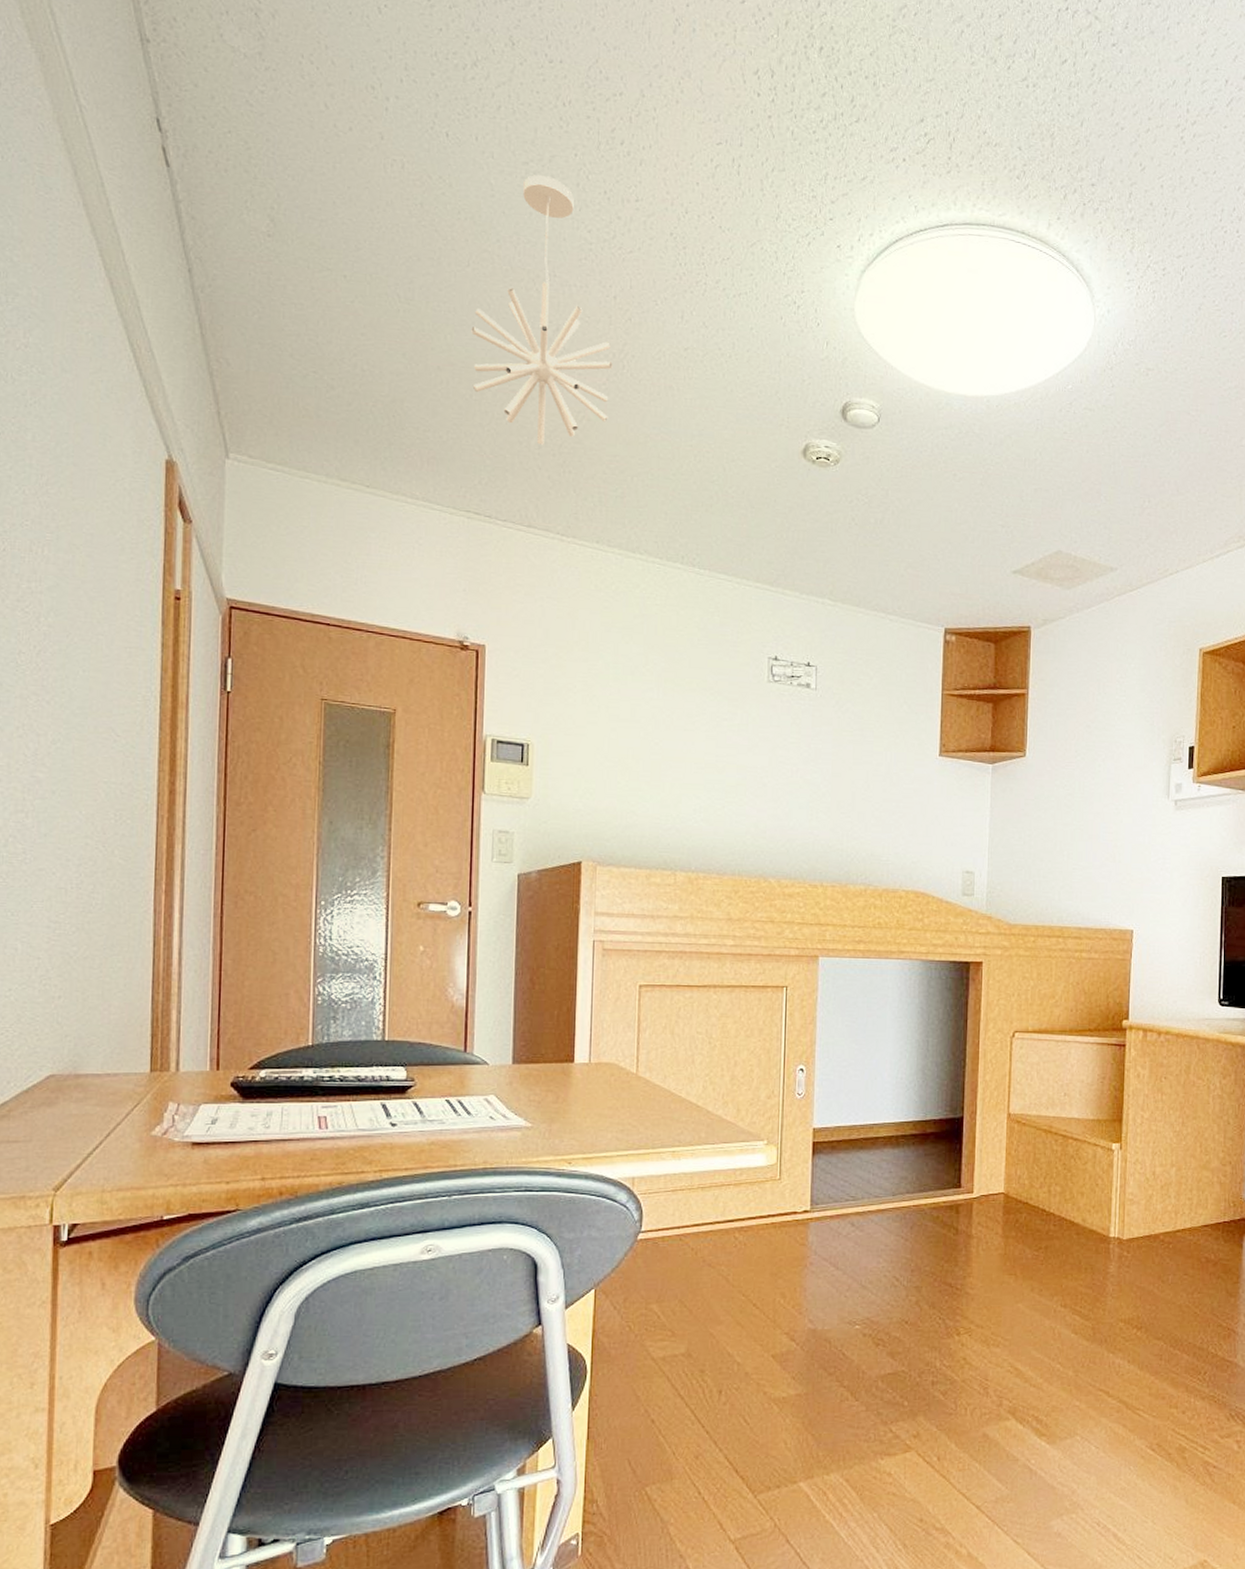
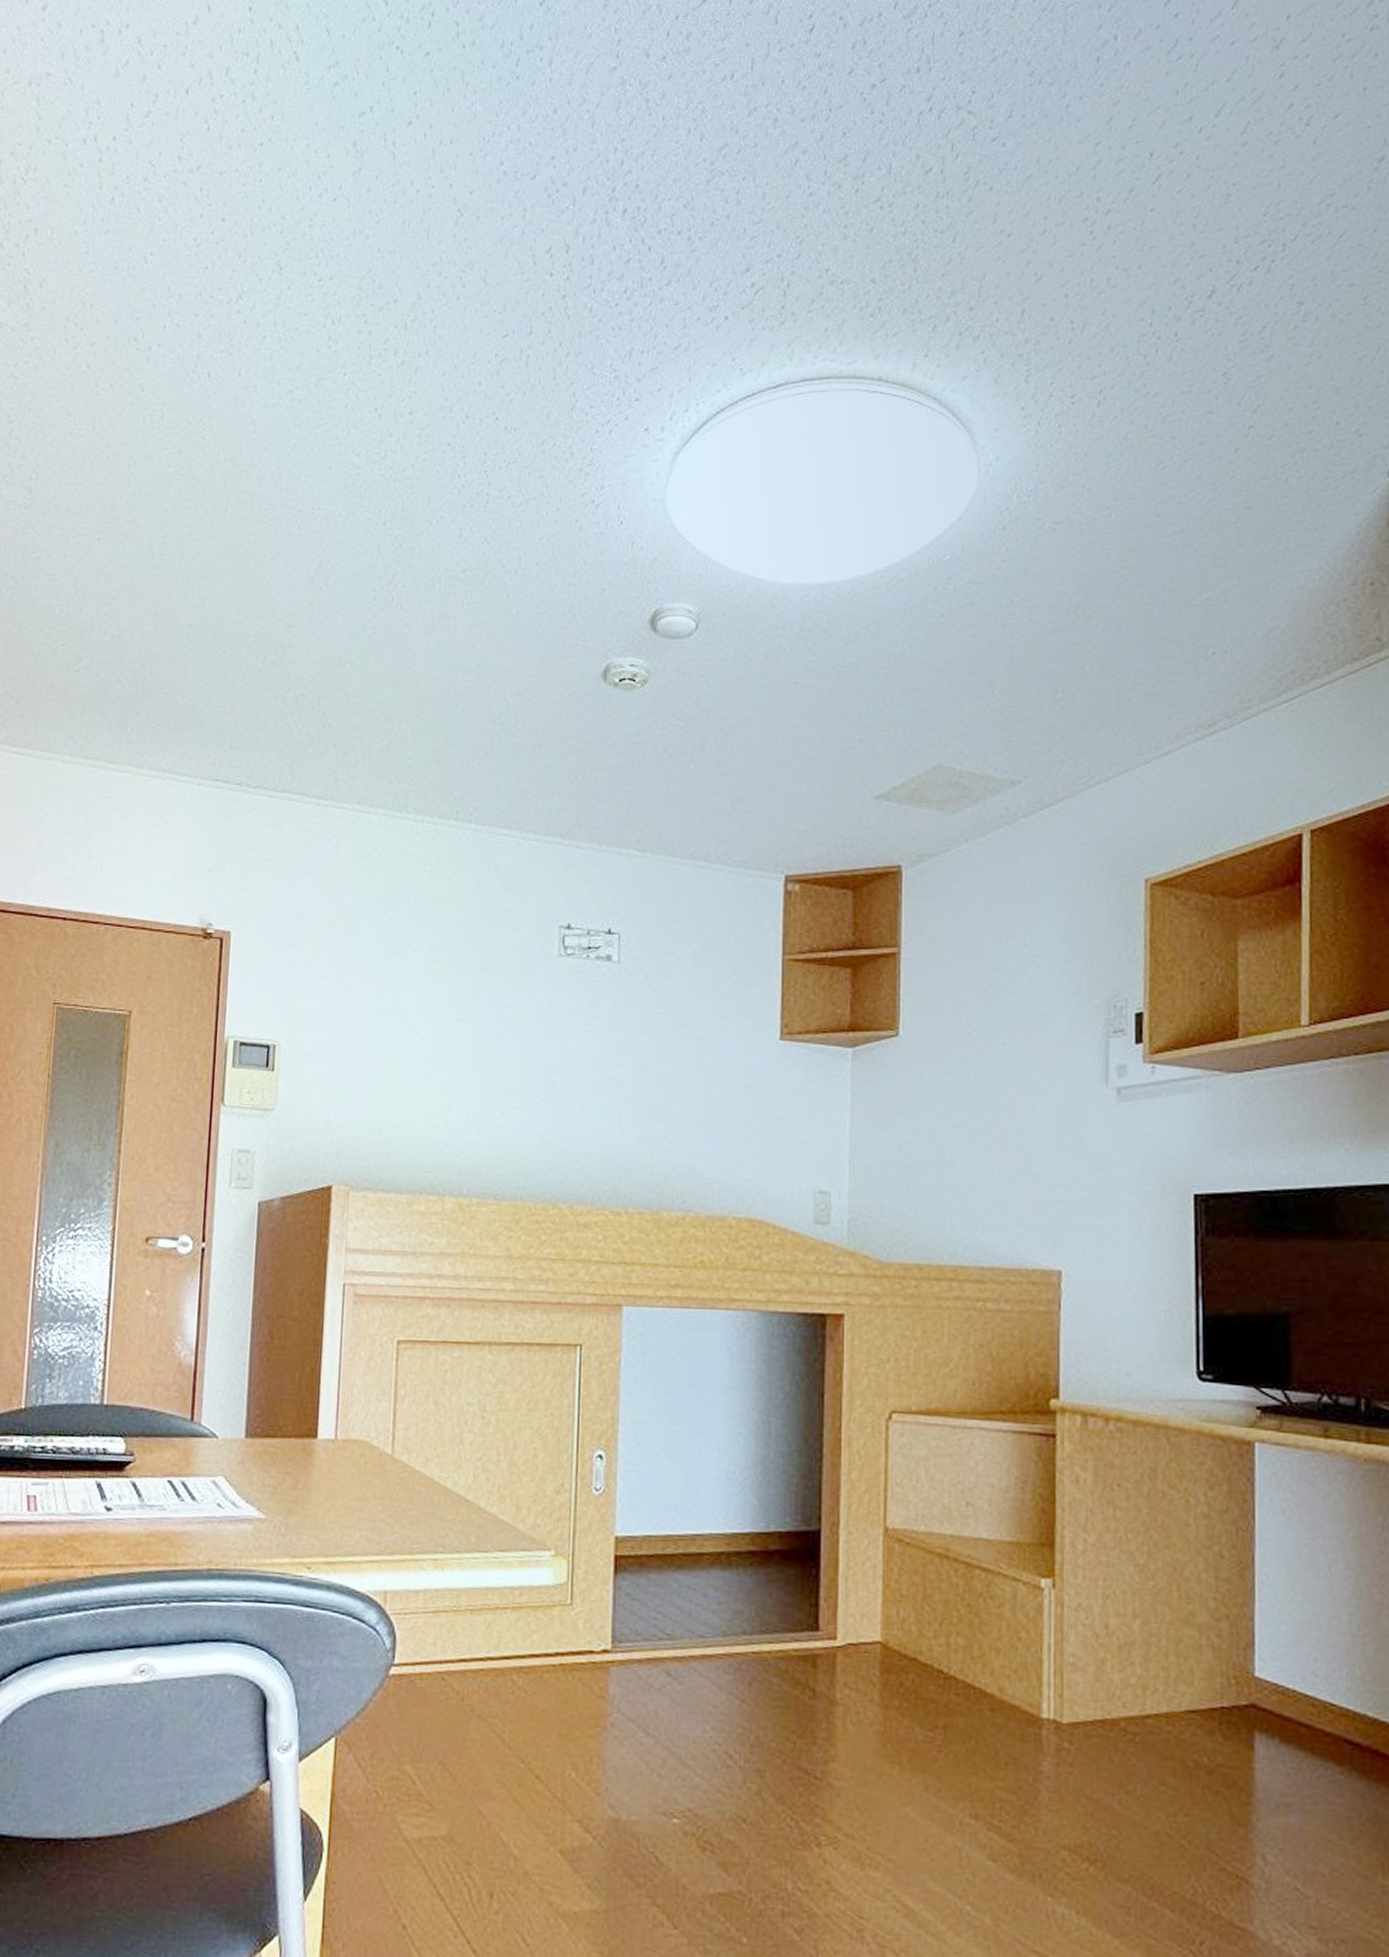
pendant light: present [471,175,613,445] -> none [226,402,380,698]

